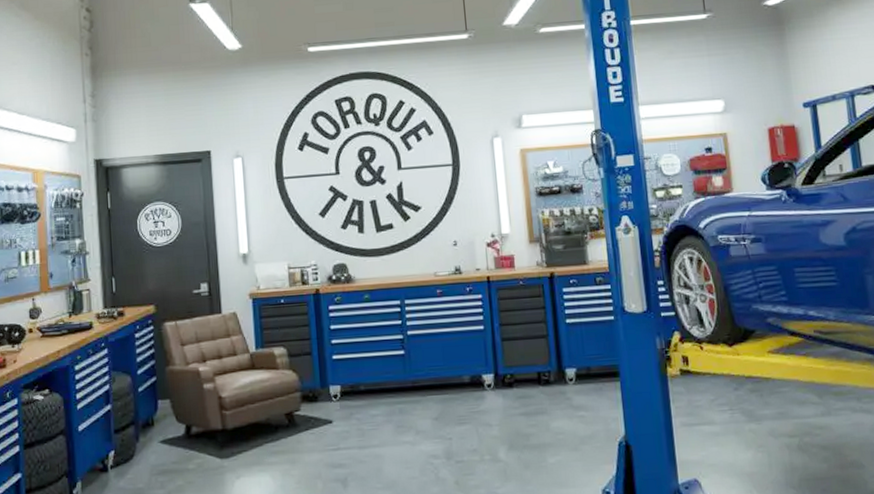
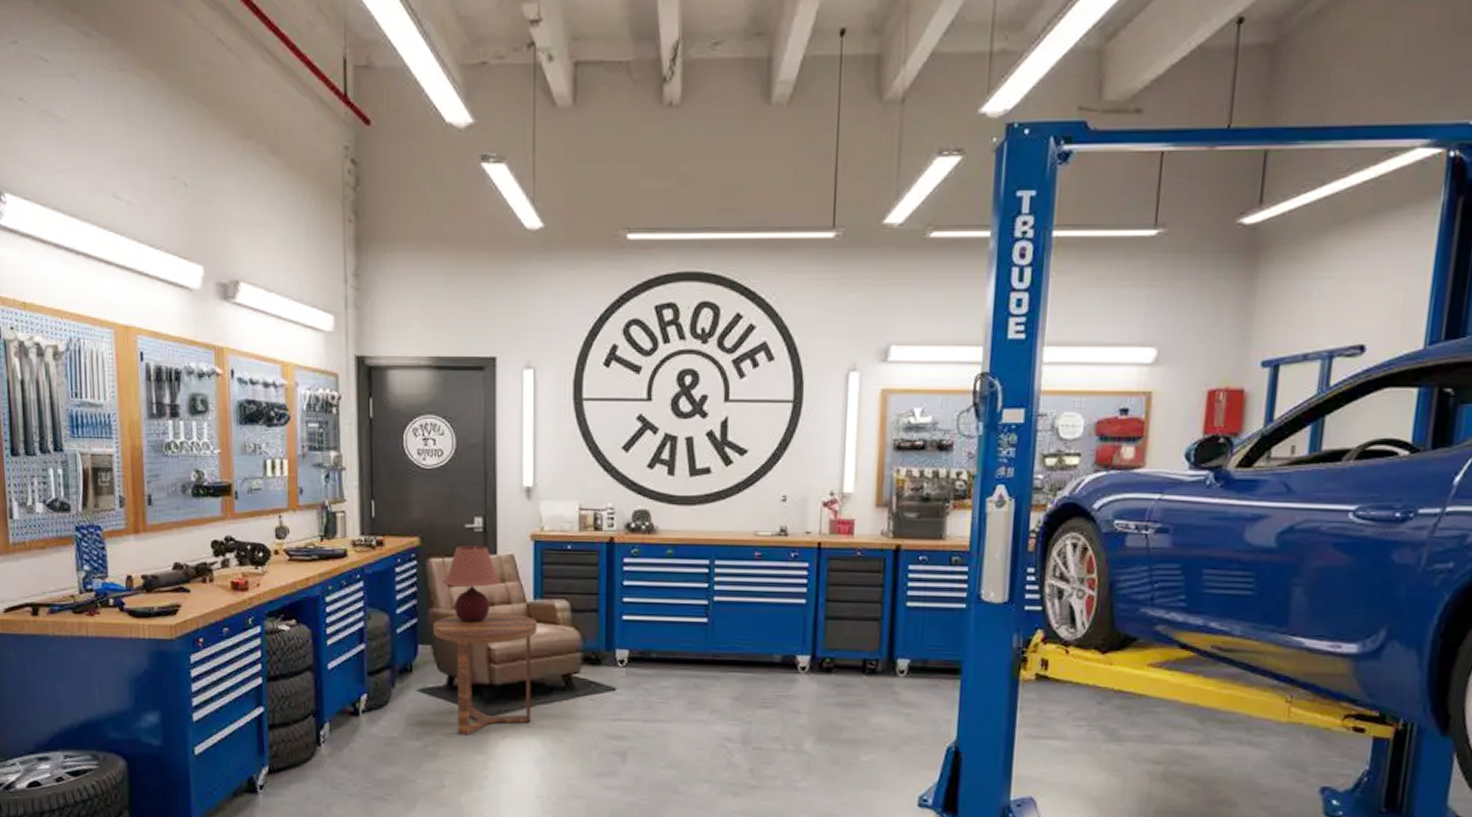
side table: none [170,363,261,480] -> present [433,612,537,736]
table lamp: none [177,307,226,376] -> present [443,545,501,623]

